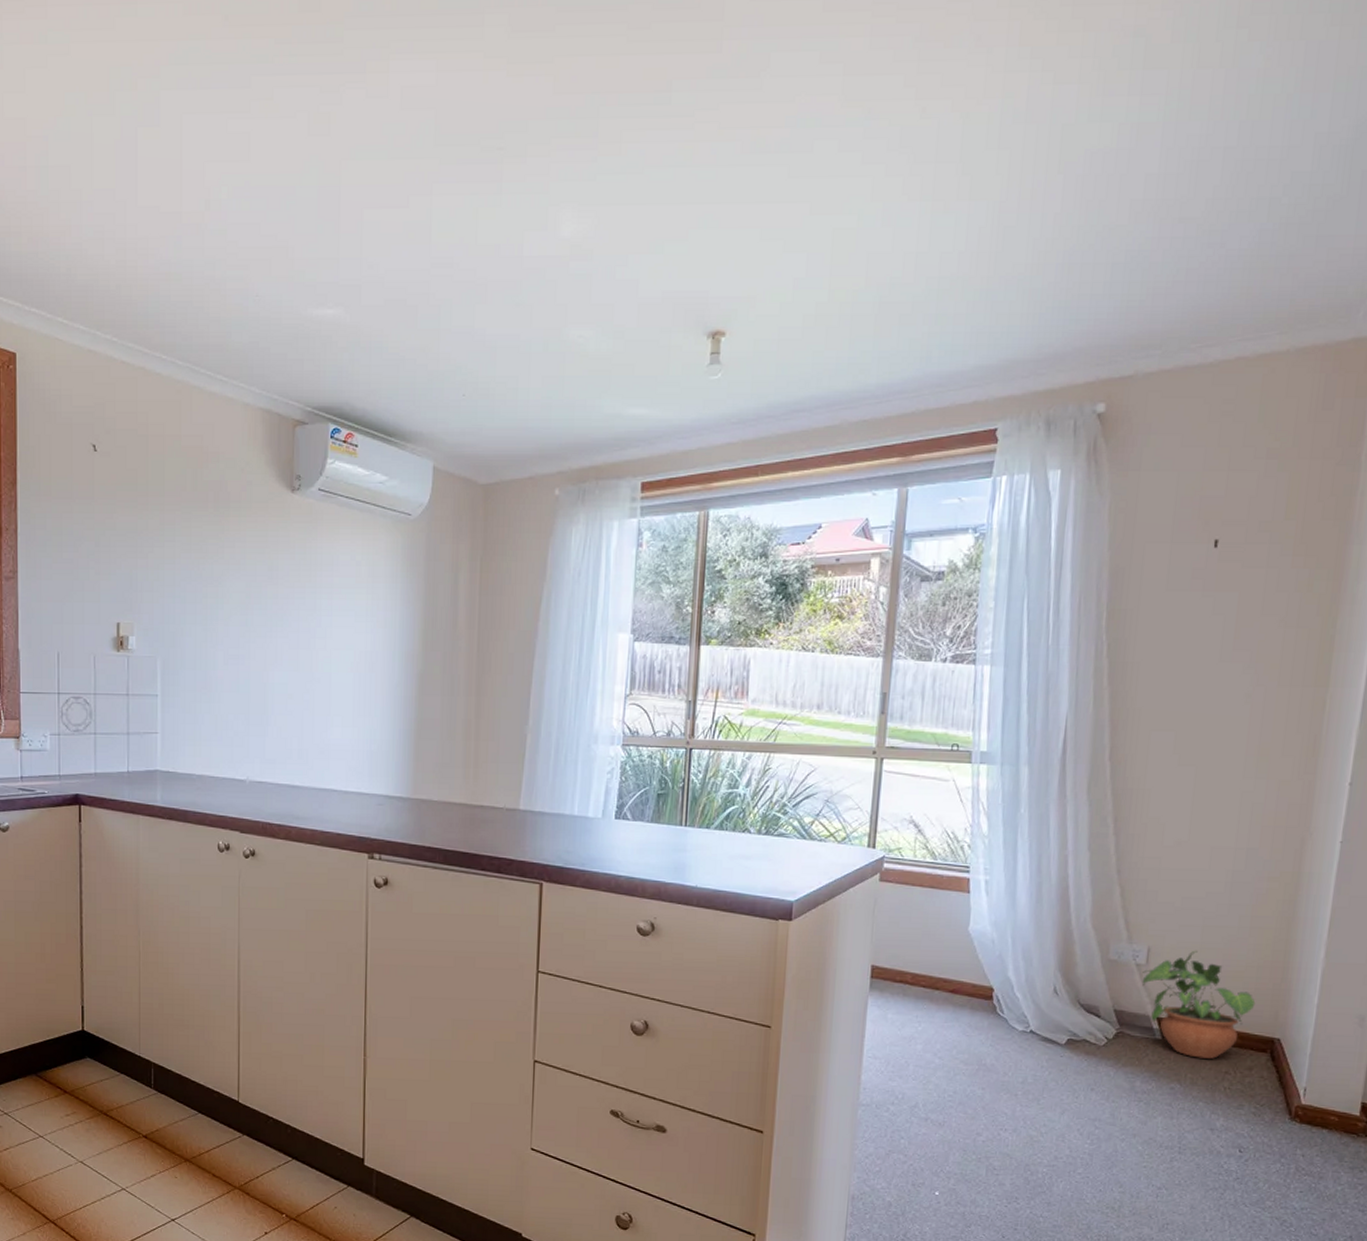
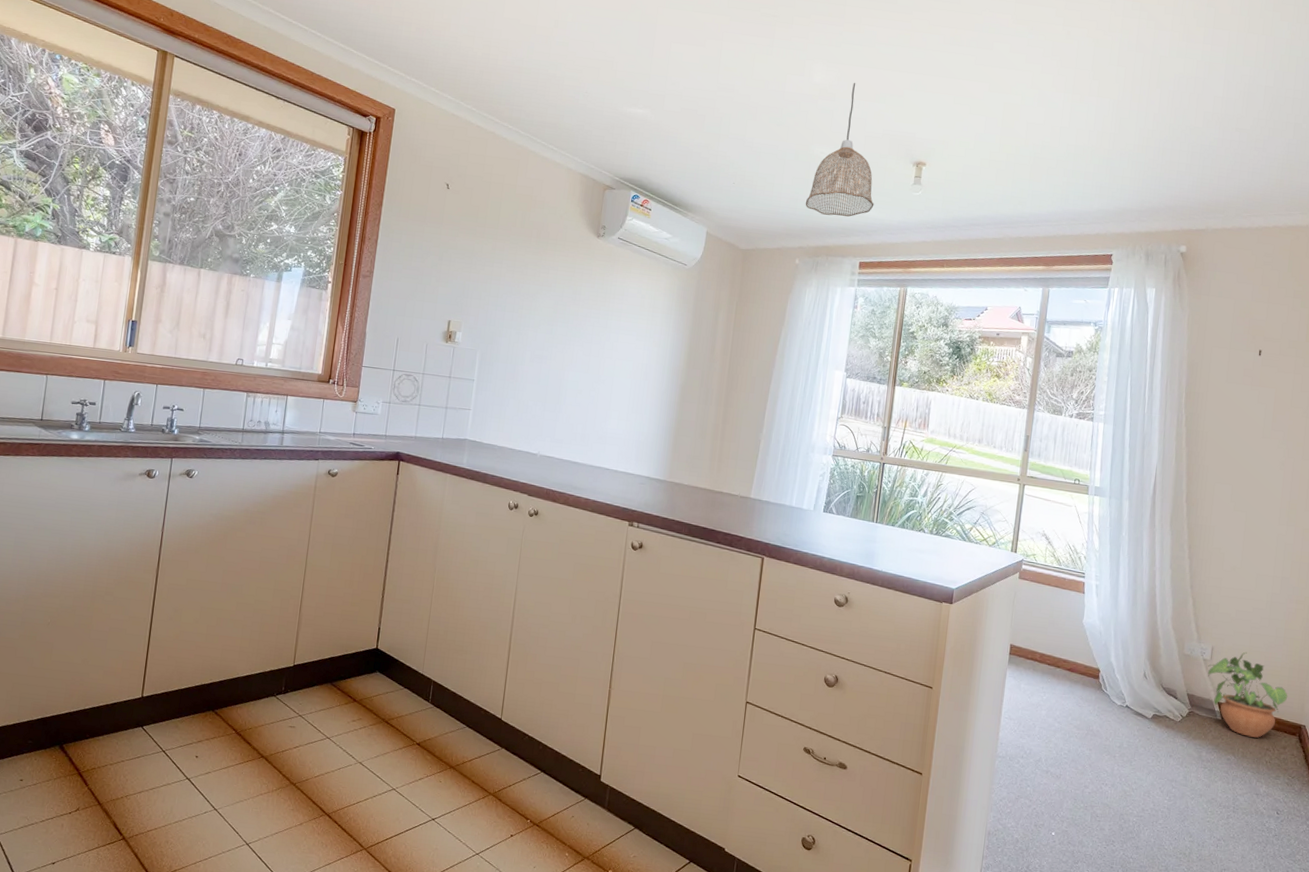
pendant lamp: none [562,229,657,423] -> present [805,82,874,217]

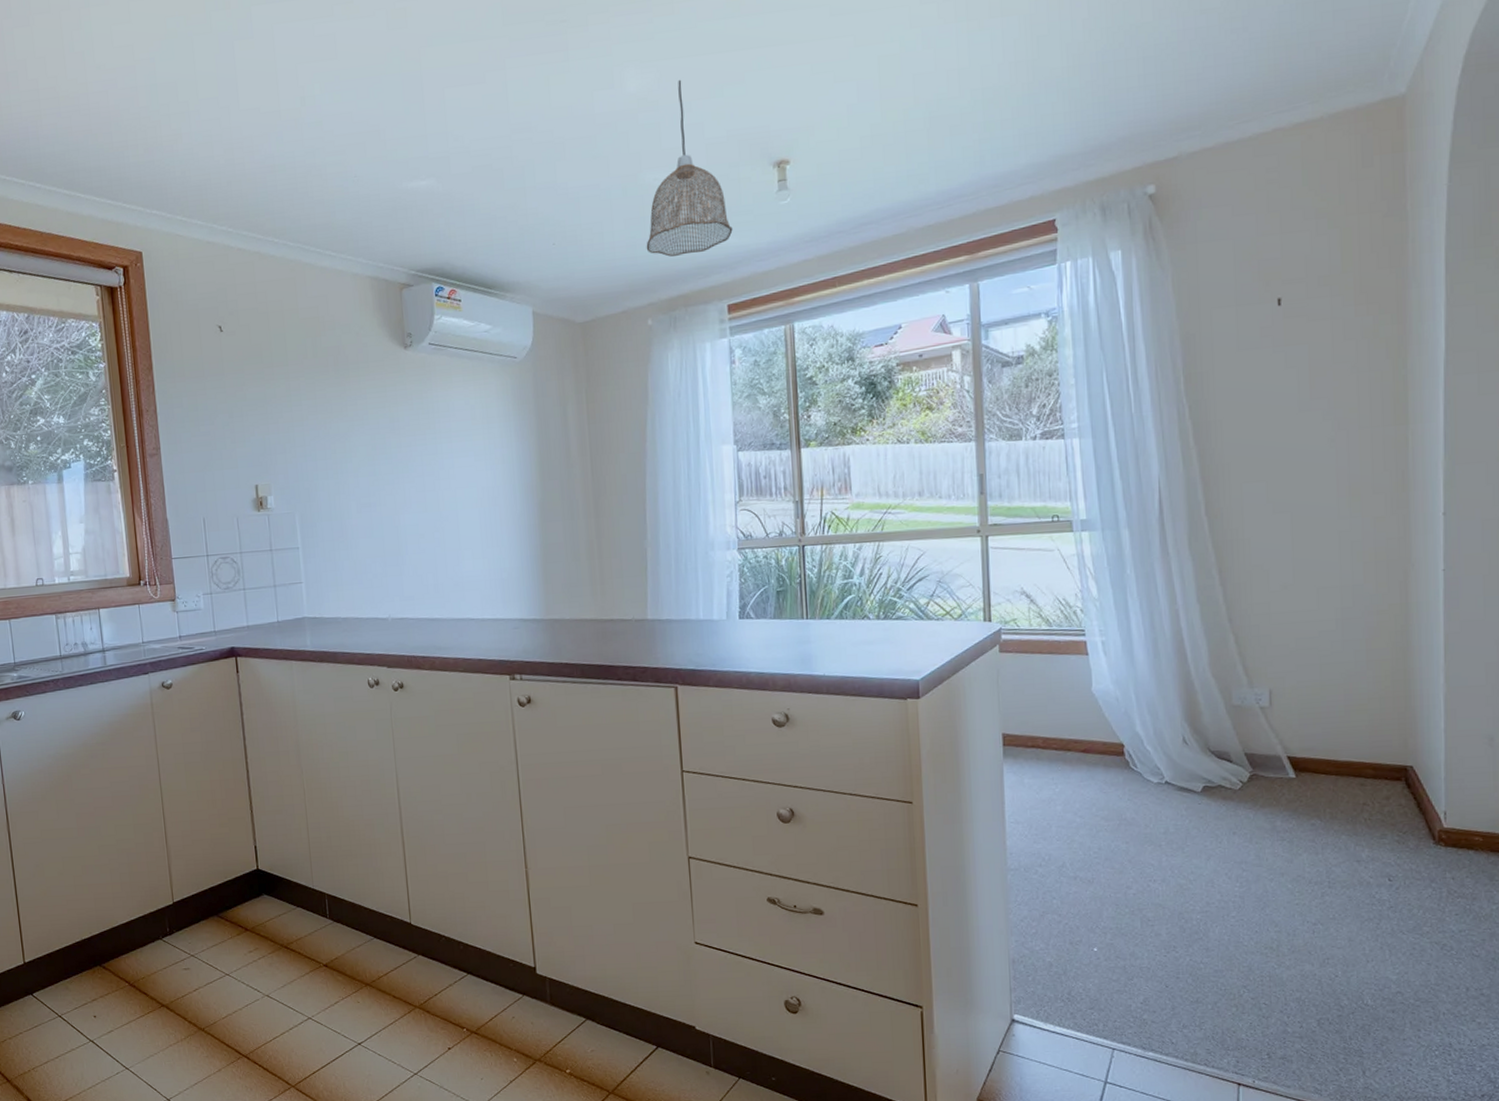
potted plant: present [1207,651,1288,738] -> none [1267,688,1383,793]

